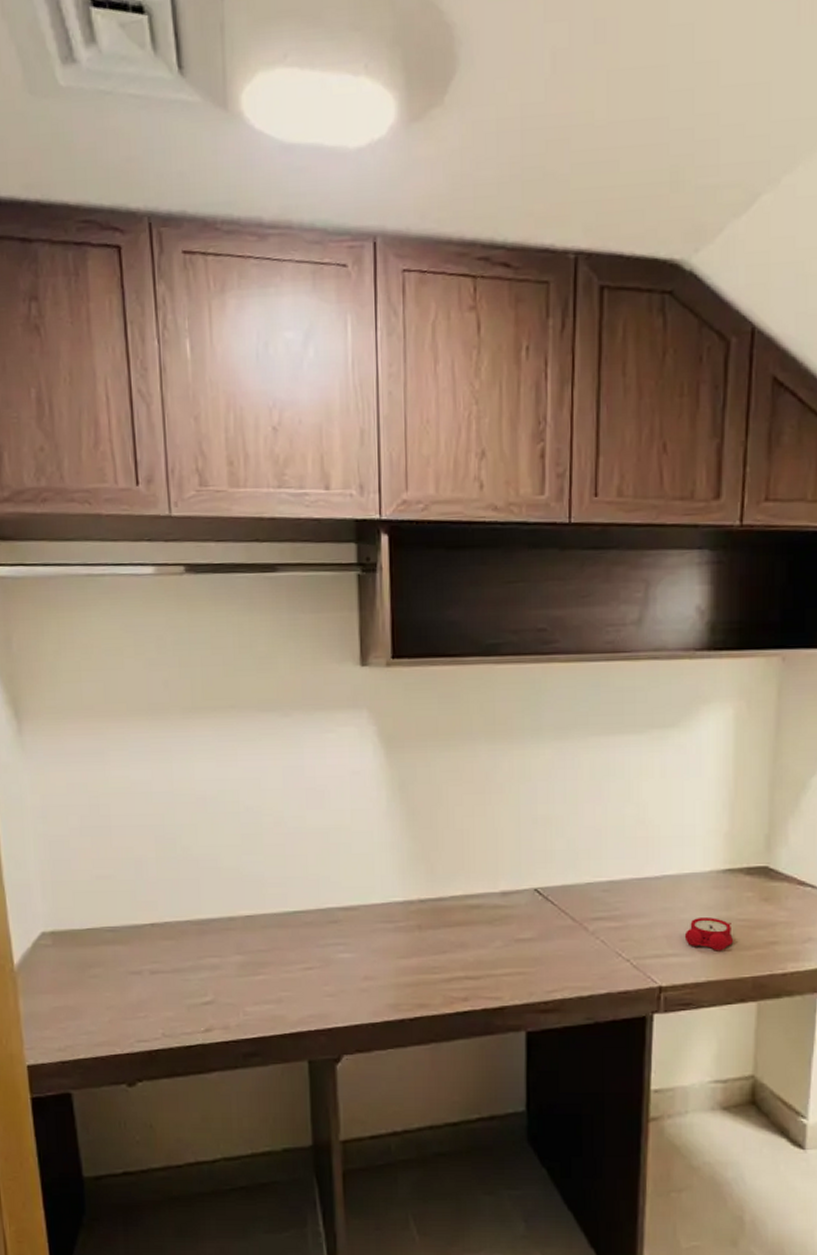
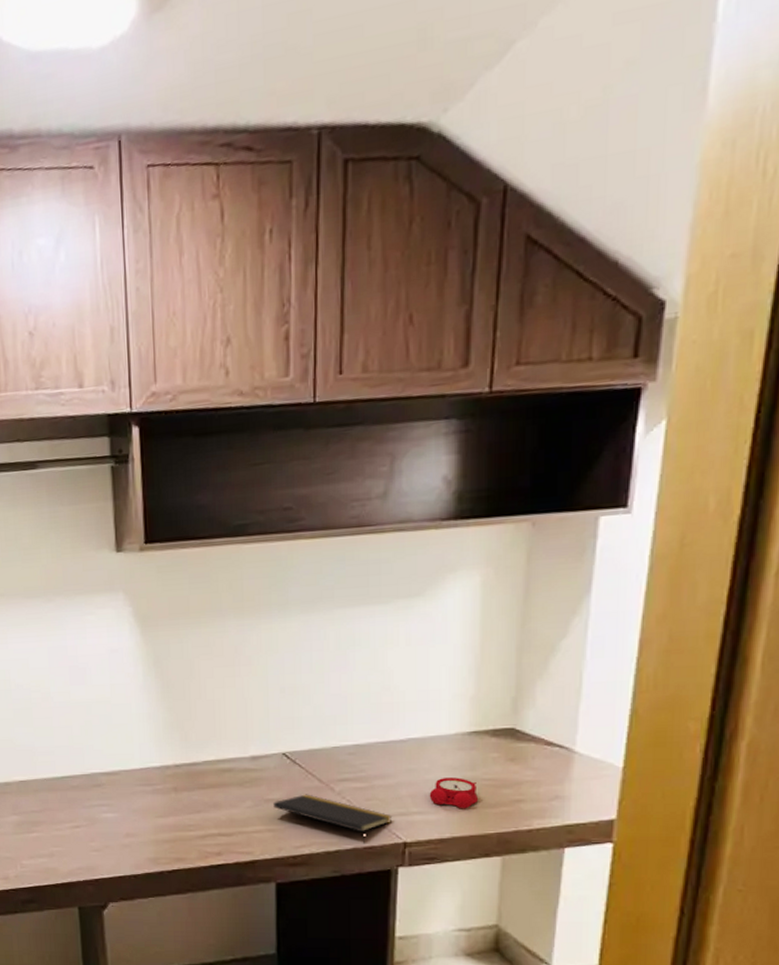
notepad: none [524,933,648,988] -> present [273,794,393,844]

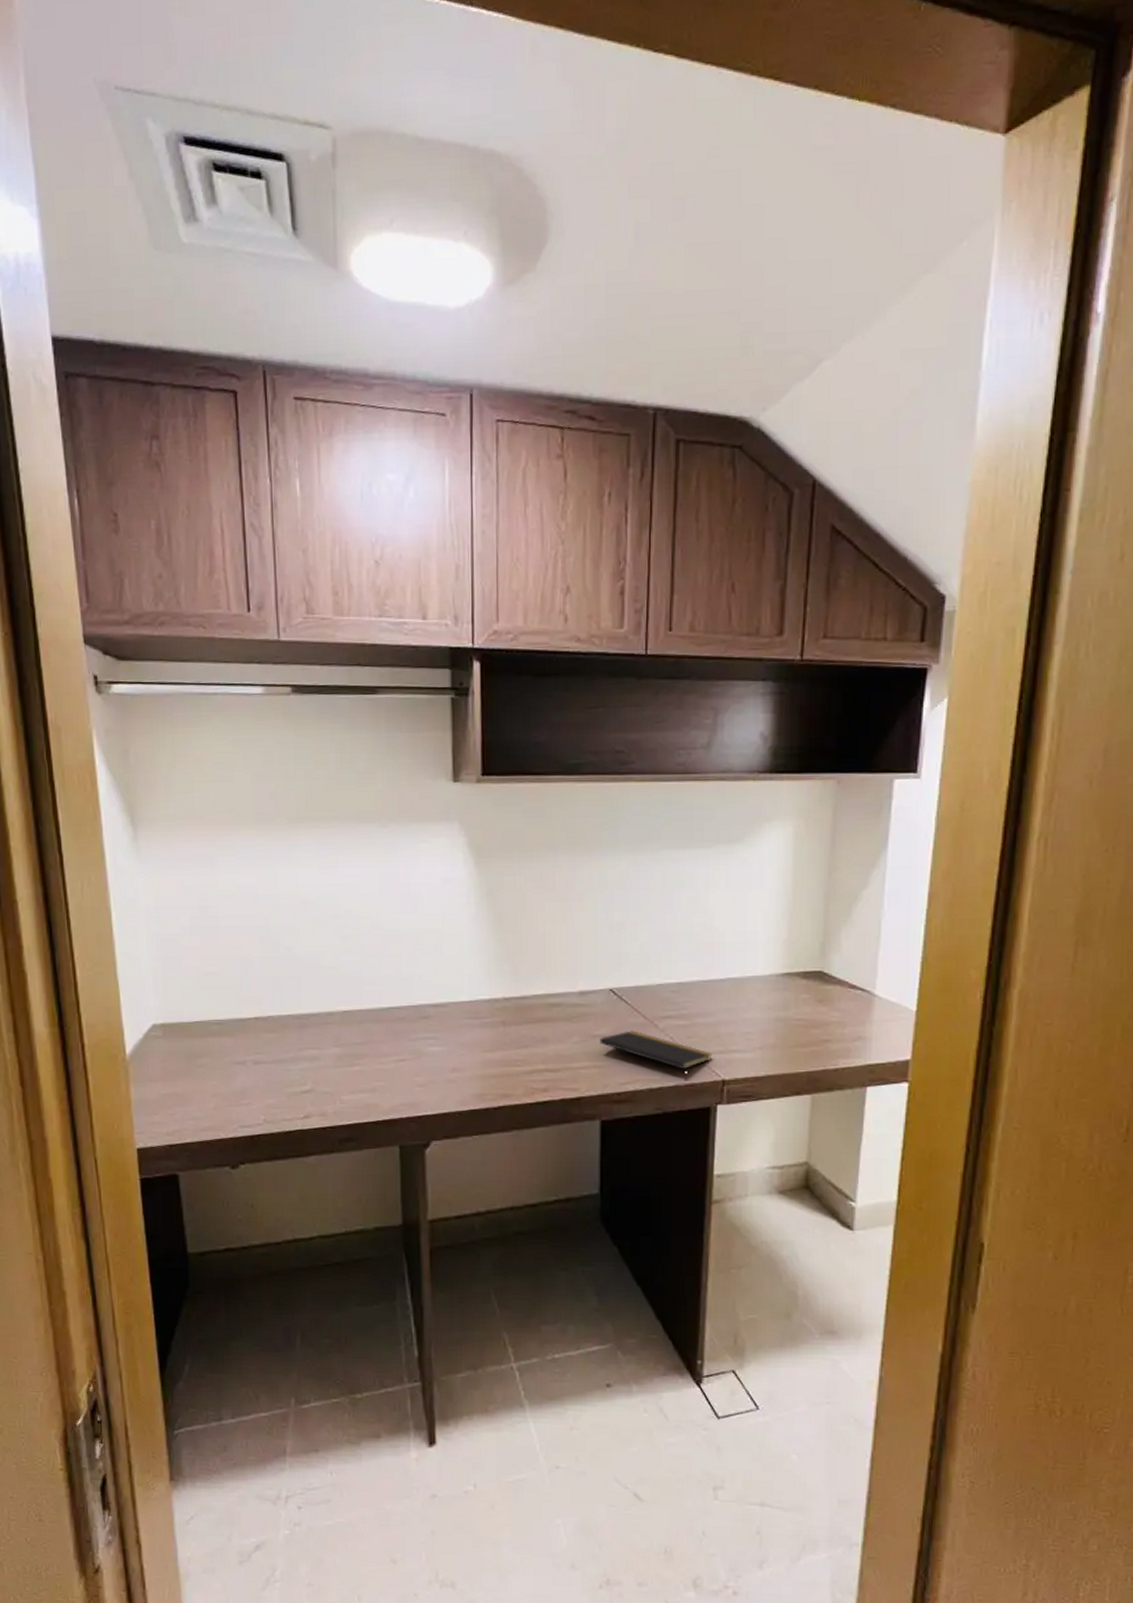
alarm clock: present [429,777,479,809] -> none [746,1017,791,1048]

